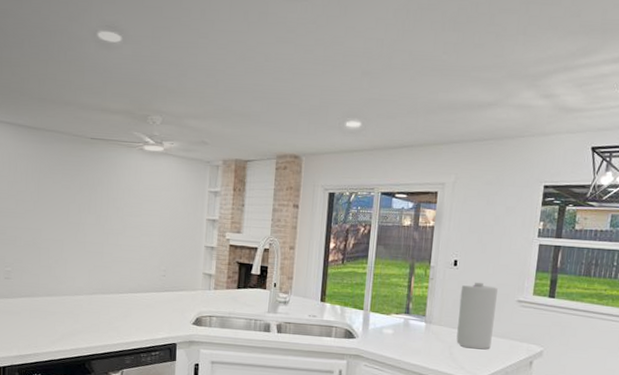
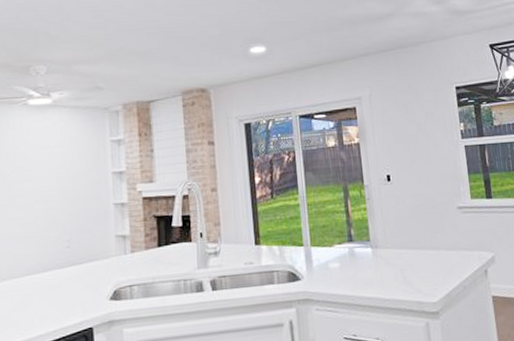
paper towel holder: present [456,282,498,350] -> none [399,194,443,268]

